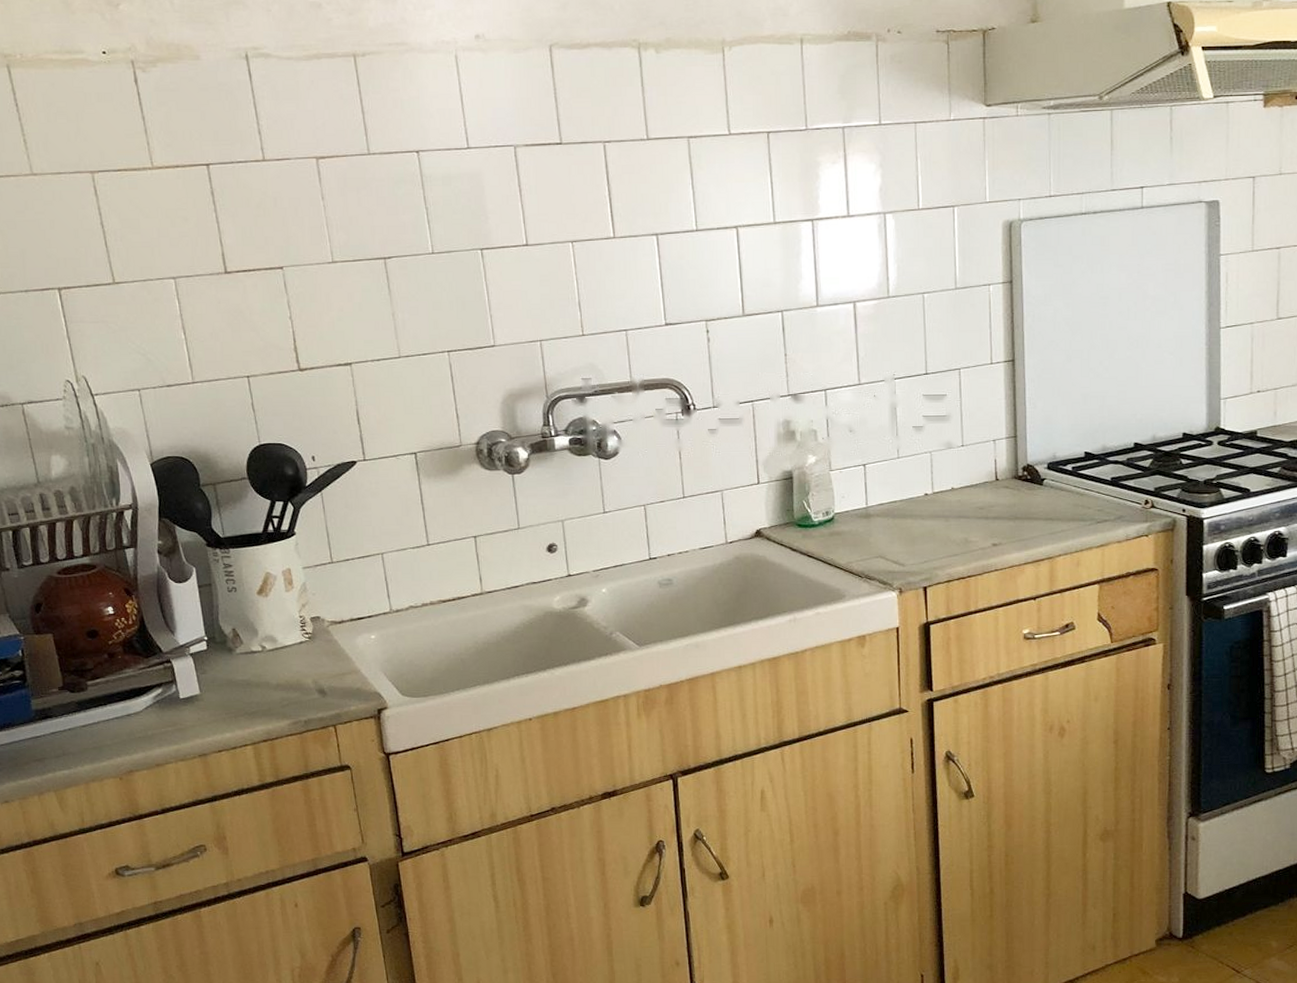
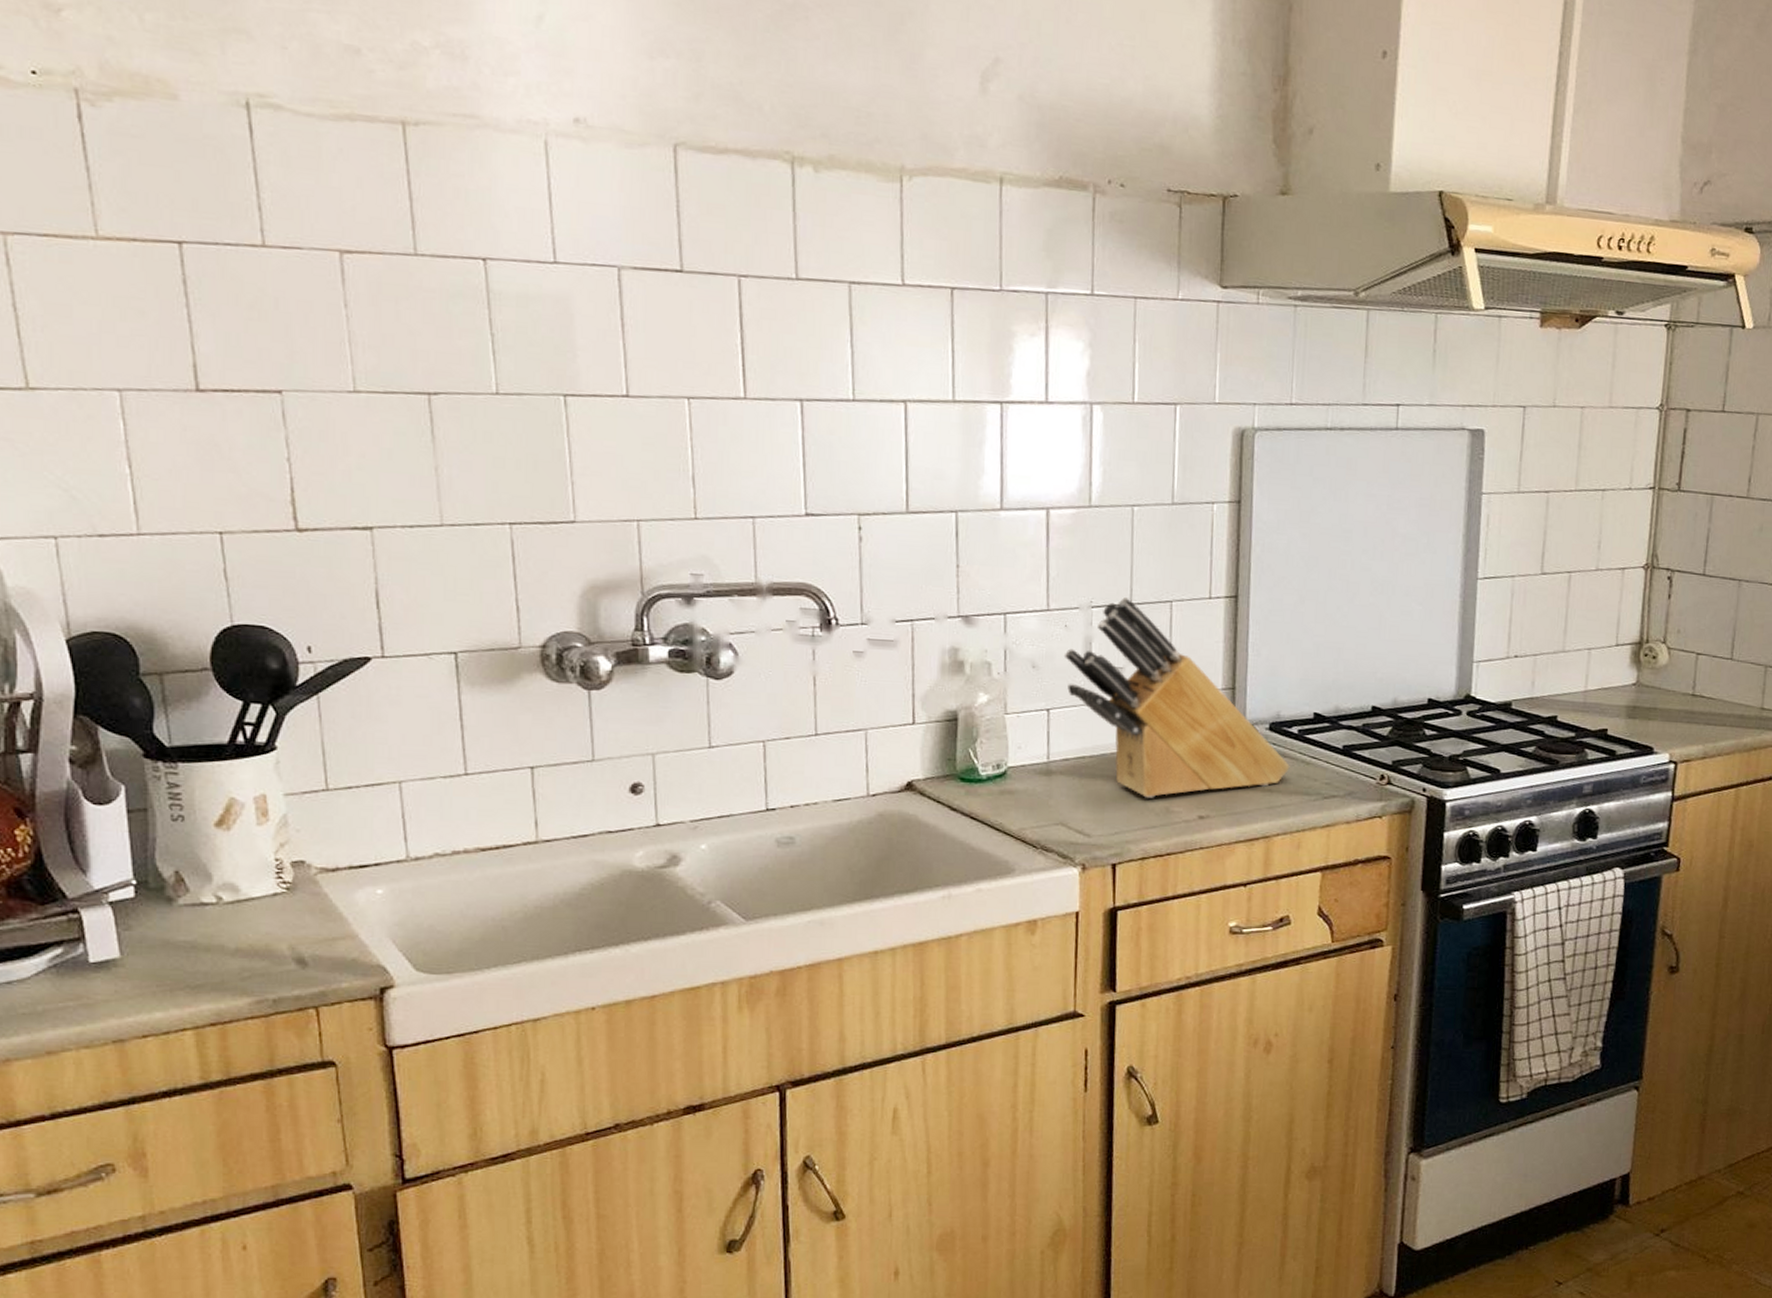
knife block: none [874,368,1067,531] -> present [1063,596,1290,798]

